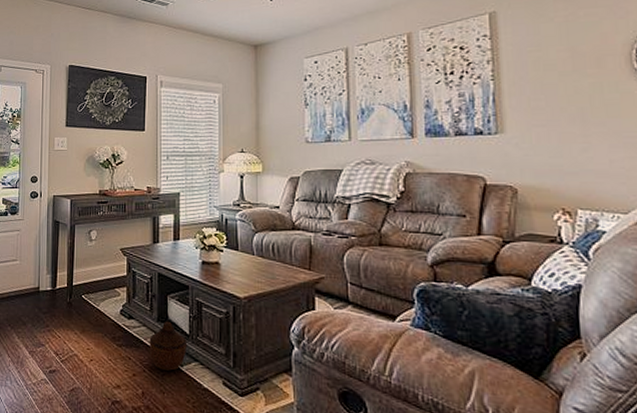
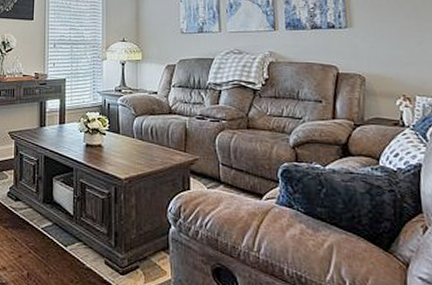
woven basket: present [149,321,188,371] -> none [35,202,72,251]

